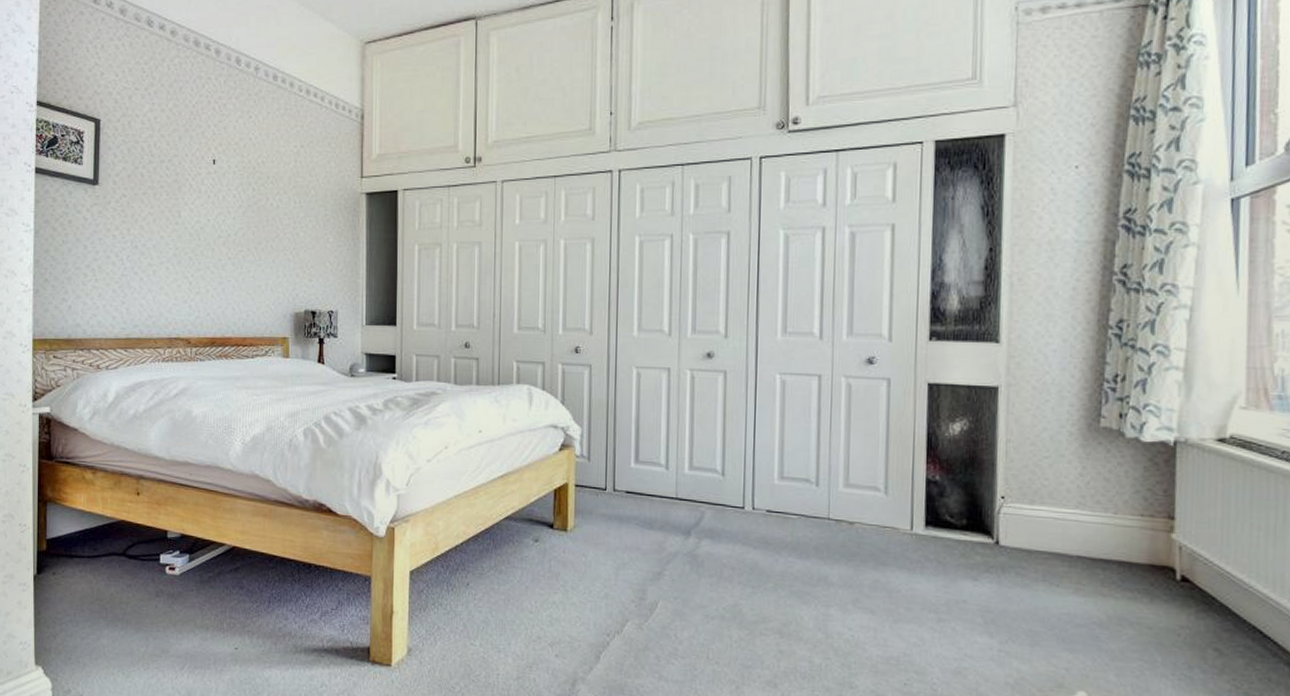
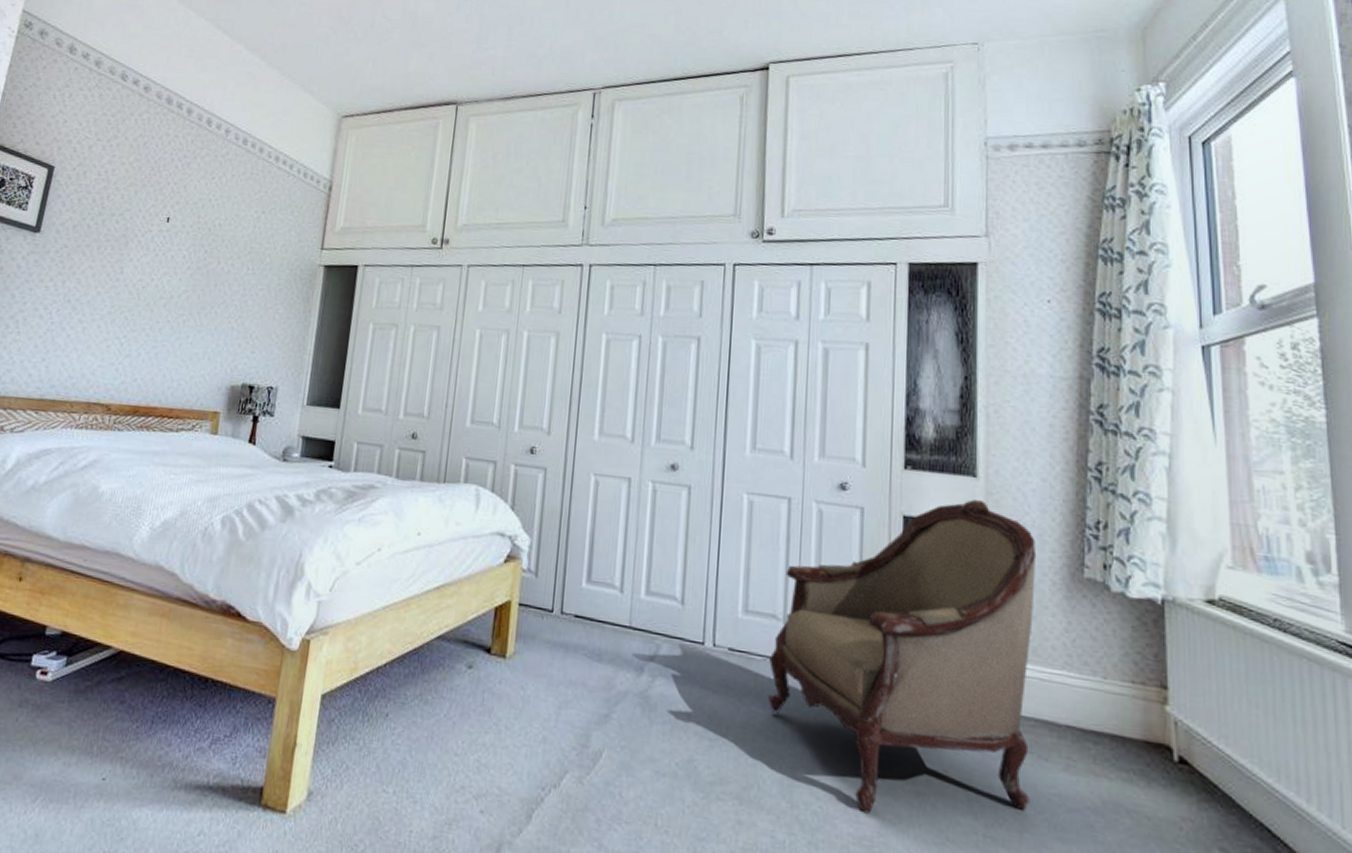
armchair: none [803,364,1056,639] -> present [768,500,1037,814]

